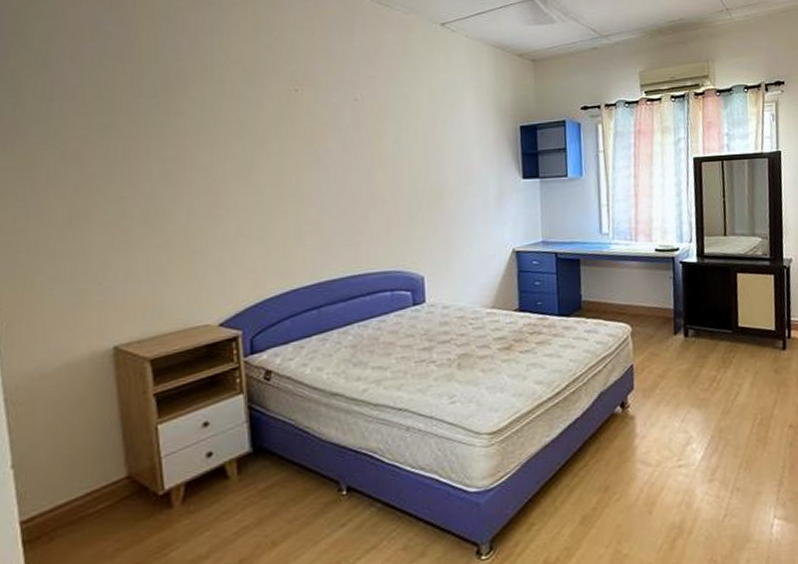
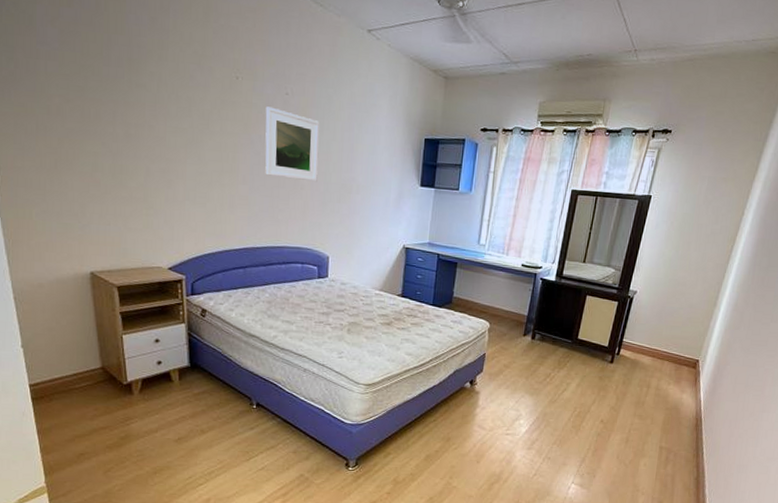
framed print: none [332,116,401,193] -> present [265,106,320,182]

